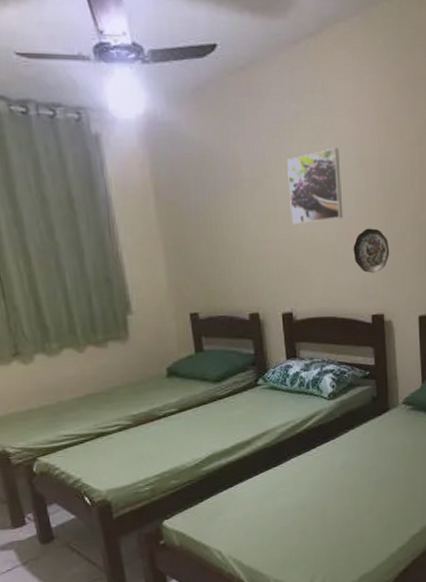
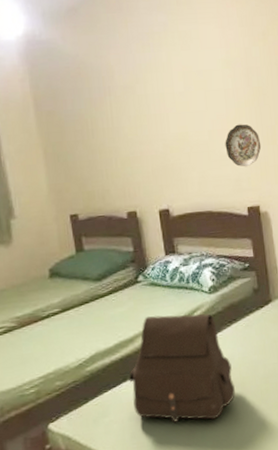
satchel: none [245,419,348,523] -> present [129,314,235,422]
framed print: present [287,148,343,225] -> none [157,52,214,126]

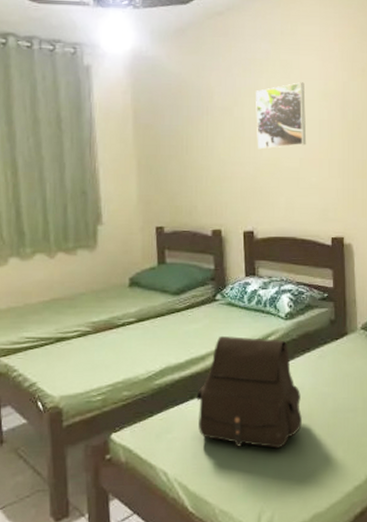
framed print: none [157,52,214,126] -> present [256,82,307,149]
decorative plate: present [225,124,262,167] -> none [315,155,351,198]

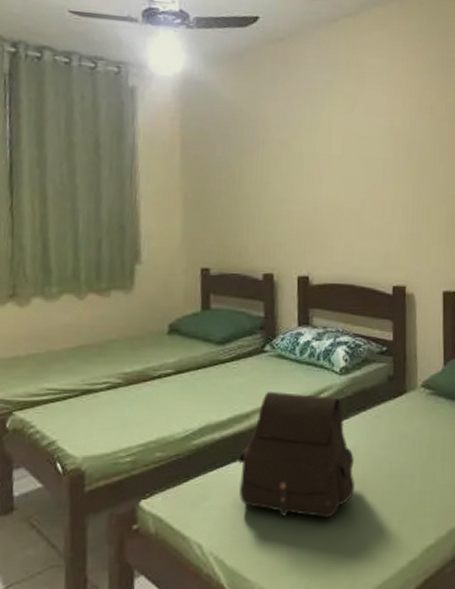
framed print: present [256,82,307,149] -> none [316,117,370,188]

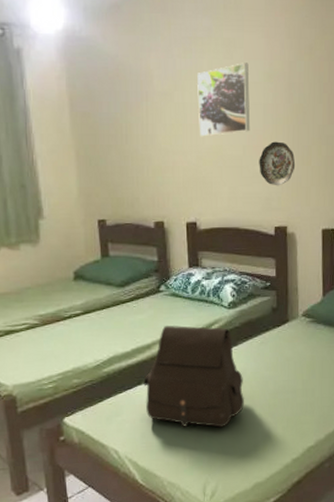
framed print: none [316,117,370,188] -> present [197,62,251,137]
decorative plate: none [377,197,416,243] -> present [259,141,296,186]

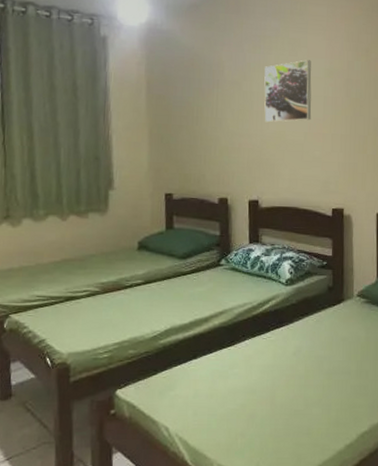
satchel: present [143,325,244,428] -> none [199,298,299,407]
decorative plate: present [259,141,296,186] -> none [318,130,352,171]

